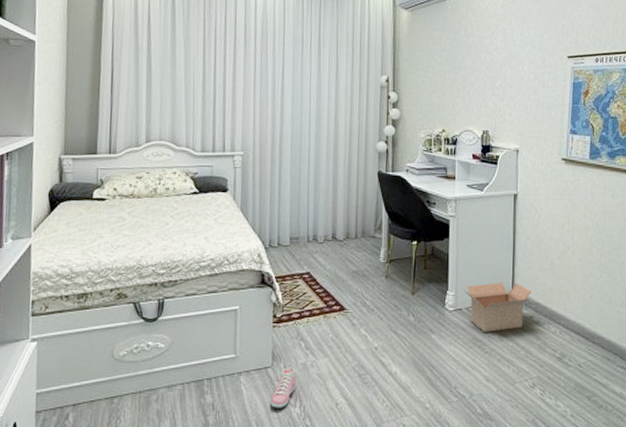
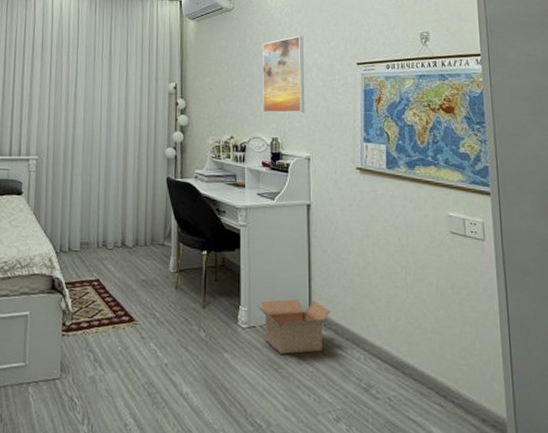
sneaker: present [271,367,297,408] -> none [58,380,85,425]
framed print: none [474,27,517,106] -> present [262,35,305,113]

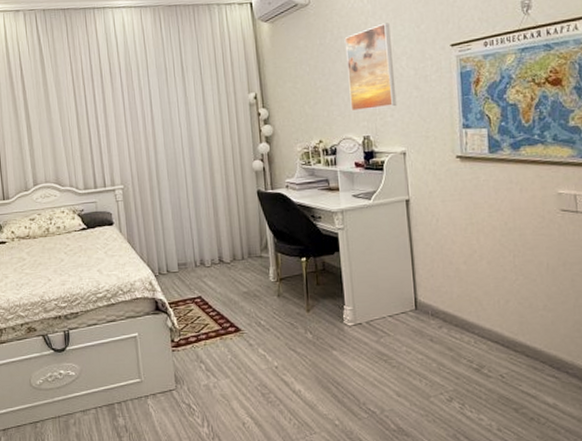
cardboard box: present [257,299,330,355] -> none [361,293,437,346]

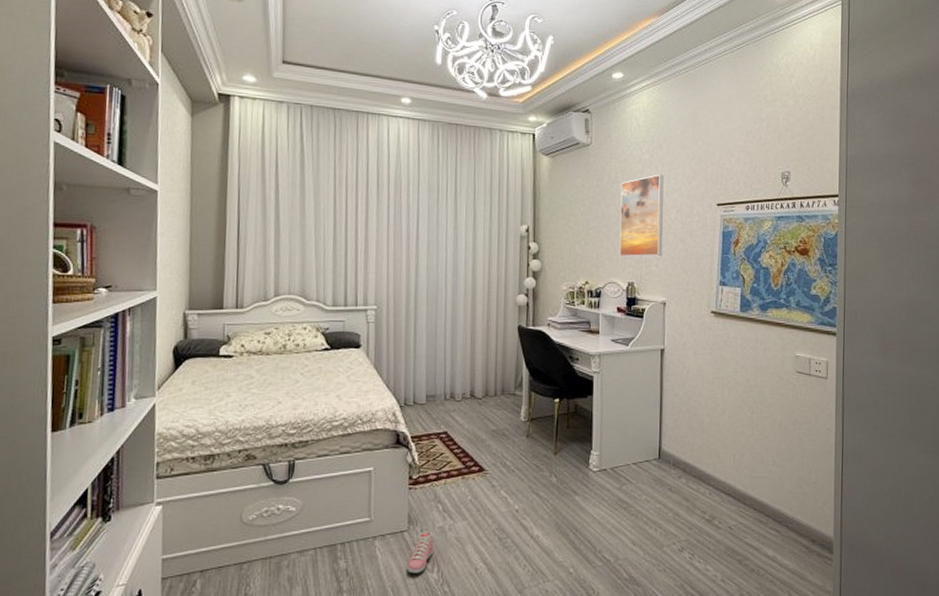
sneaker: none [179,389,202,429] -> present [407,531,434,574]

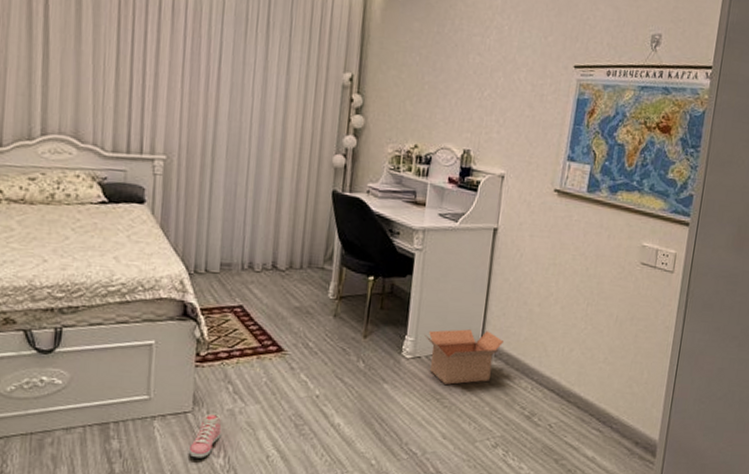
cardboard box: none [608,442,679,494] -> present [425,329,503,385]
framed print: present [619,174,664,257] -> none [456,24,517,122]

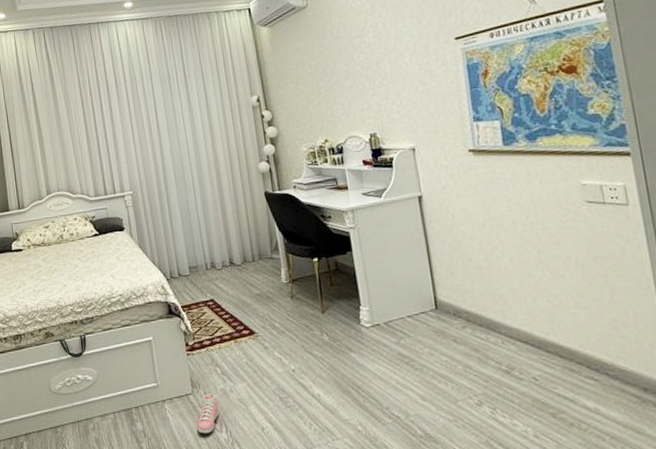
cardboard box: present [425,329,503,385] -> none [378,292,459,347]

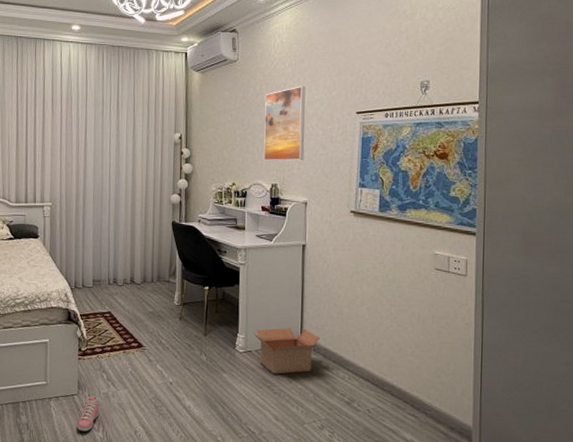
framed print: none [344,20,403,110] -> present [263,86,306,161]
cardboard box: none [378,292,459,347] -> present [253,328,320,374]

